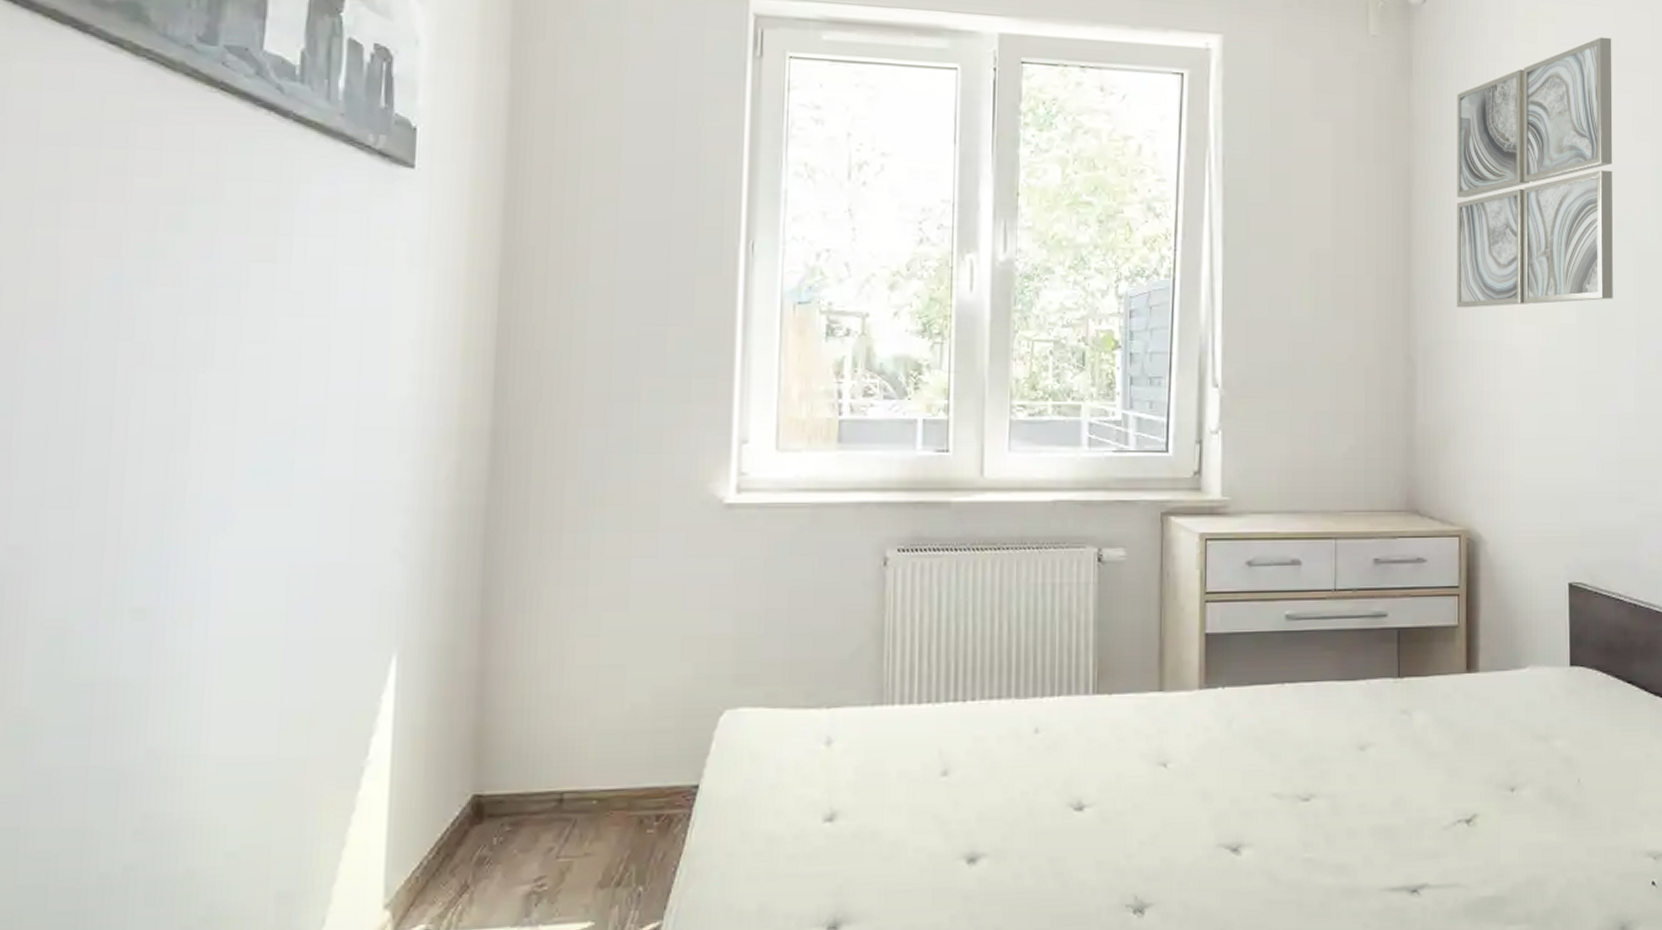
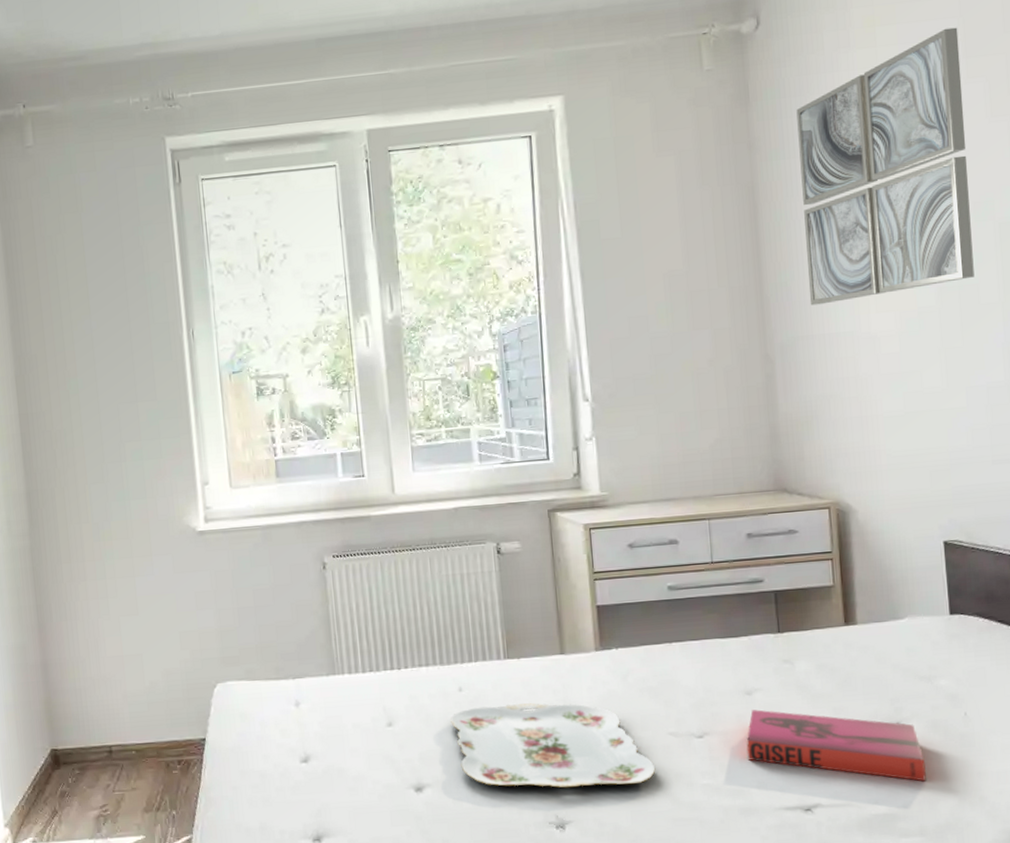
serving tray: none [1021,751,1254,861] -> present [450,703,656,788]
hardback book: none [1355,768,1536,859] -> present [746,709,926,782]

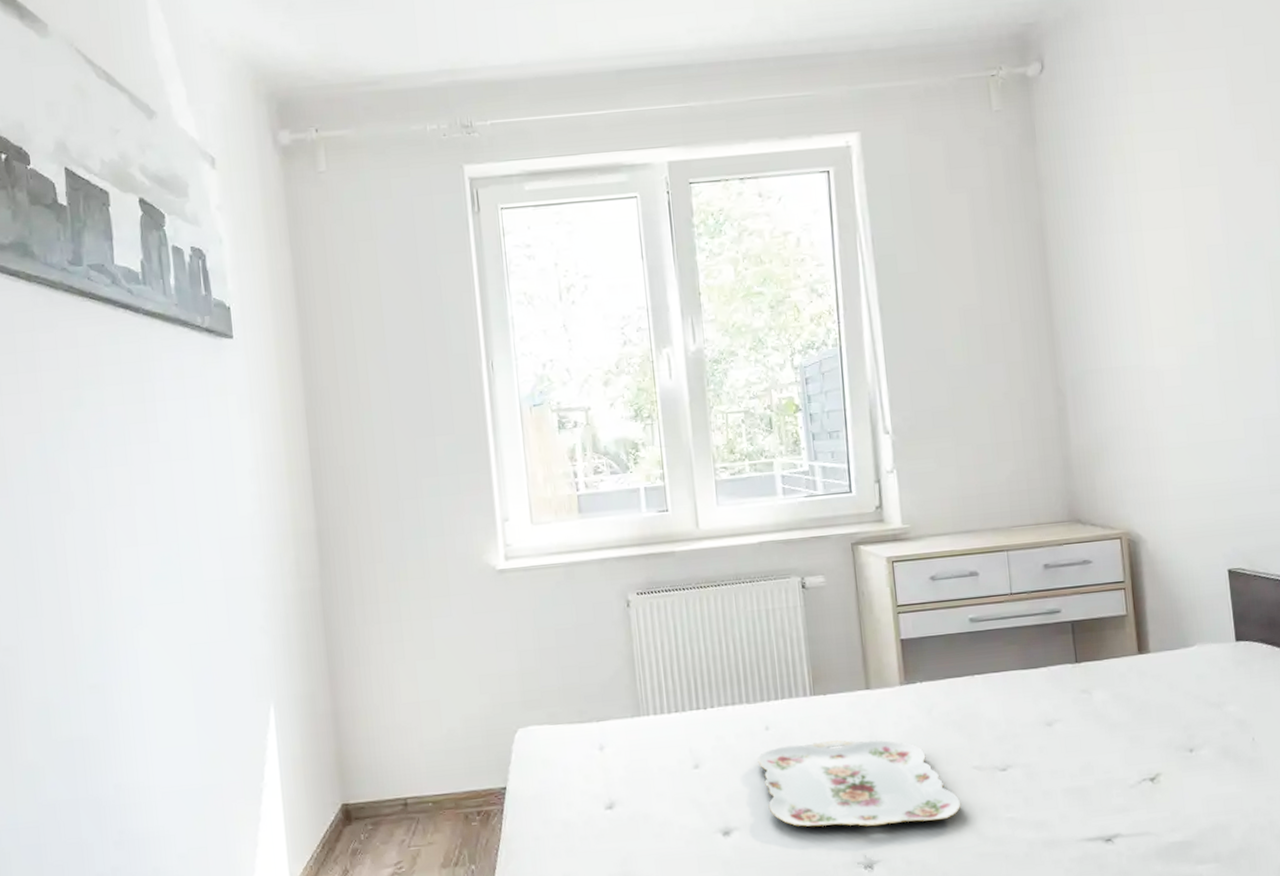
hardback book: present [746,709,926,782] -> none [1048,740,1219,808]
wall art: present [796,27,974,306] -> none [1080,76,1248,340]

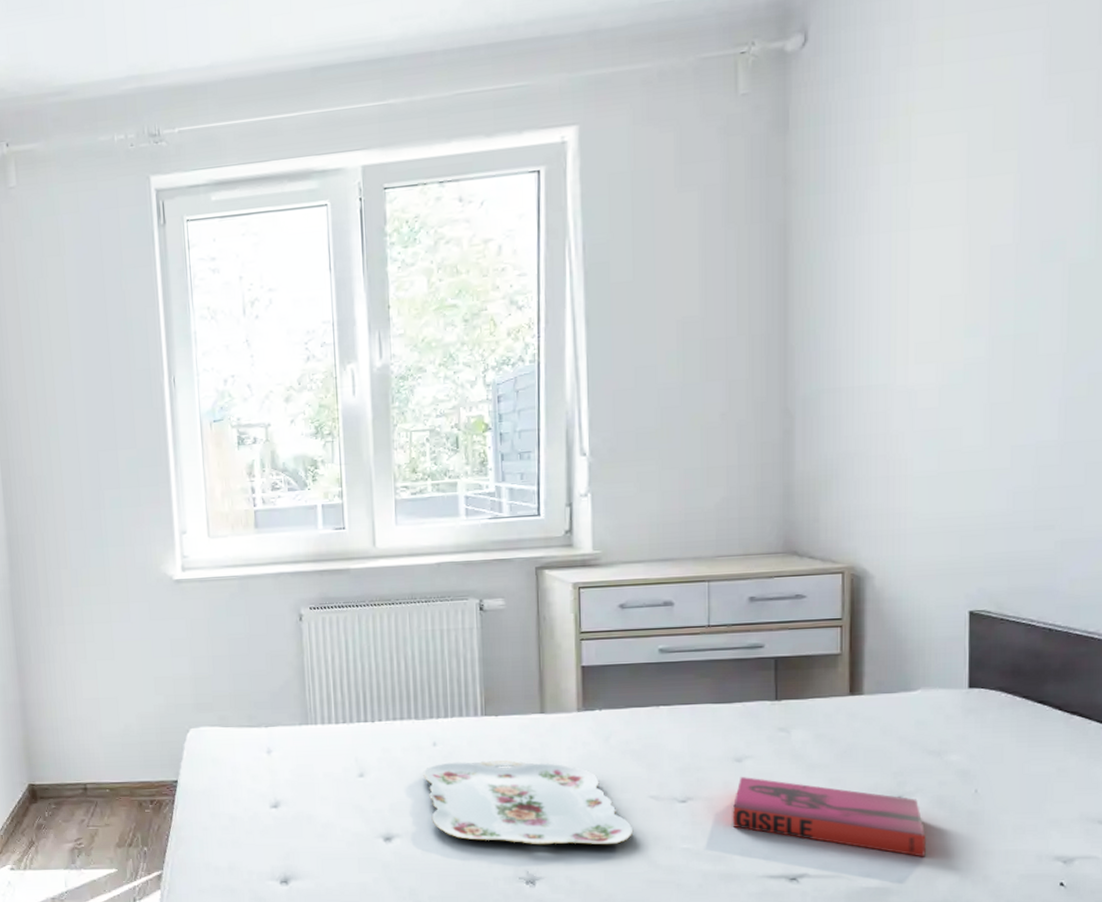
hardback book: none [1048,740,1219,808] -> present [732,777,926,857]

